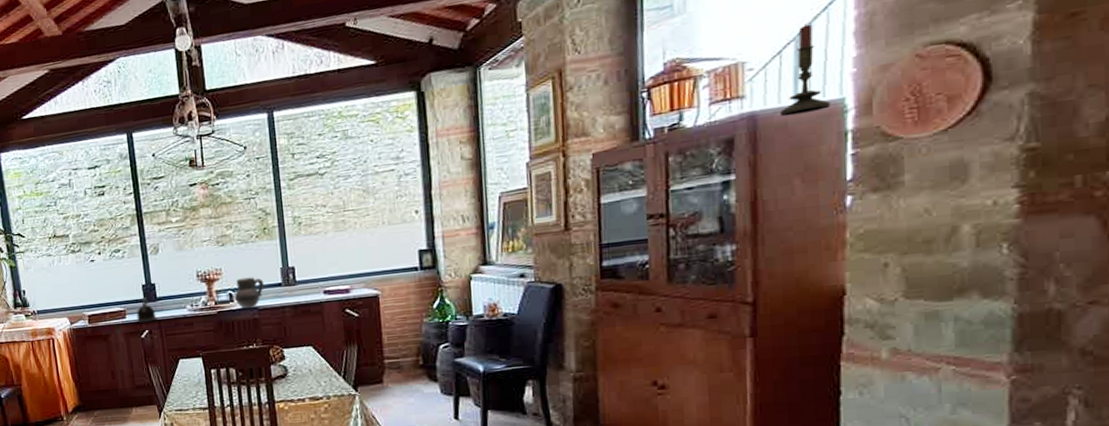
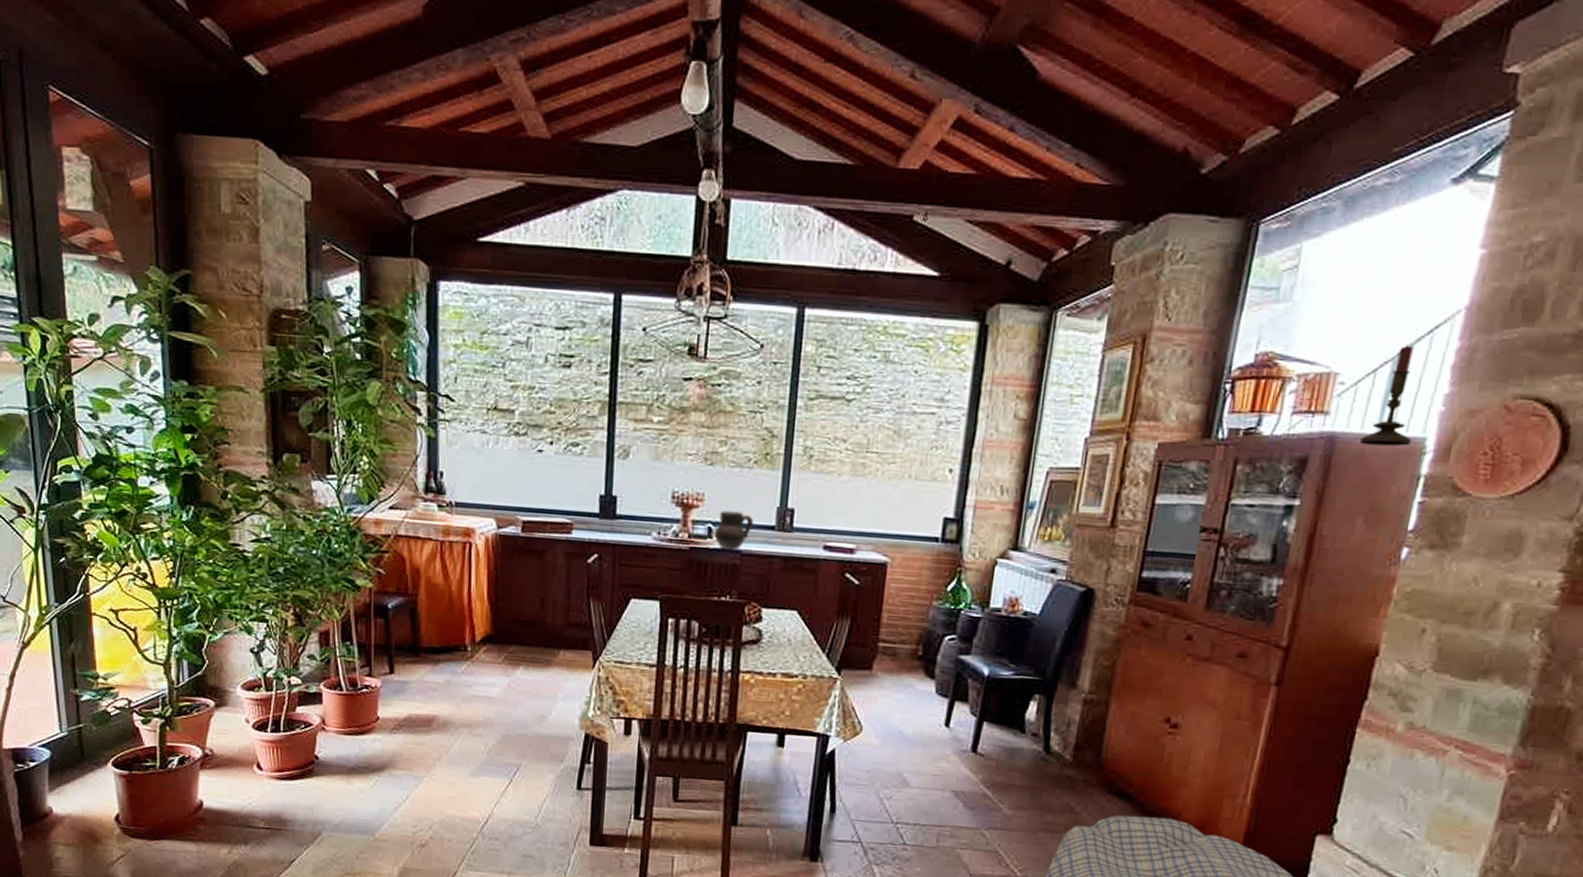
kettle: present [136,297,157,323] -> none [586,512,612,545]

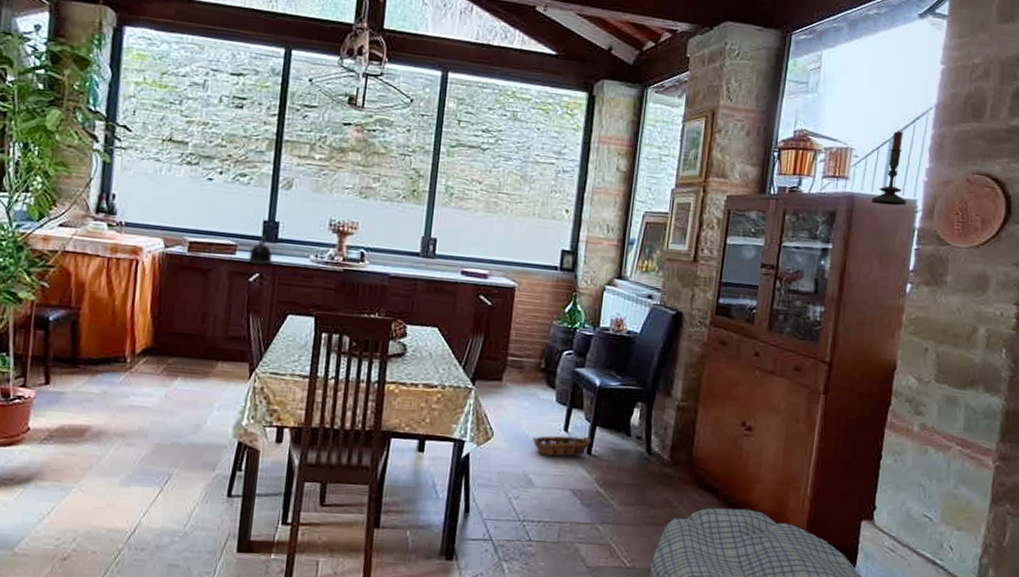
kettle: none [586,512,612,545] -> present [248,235,273,265]
ceramic jug: present [715,510,754,550] -> none [366,238,401,273]
basket: none [907,731,977,755] -> present [532,435,591,457]

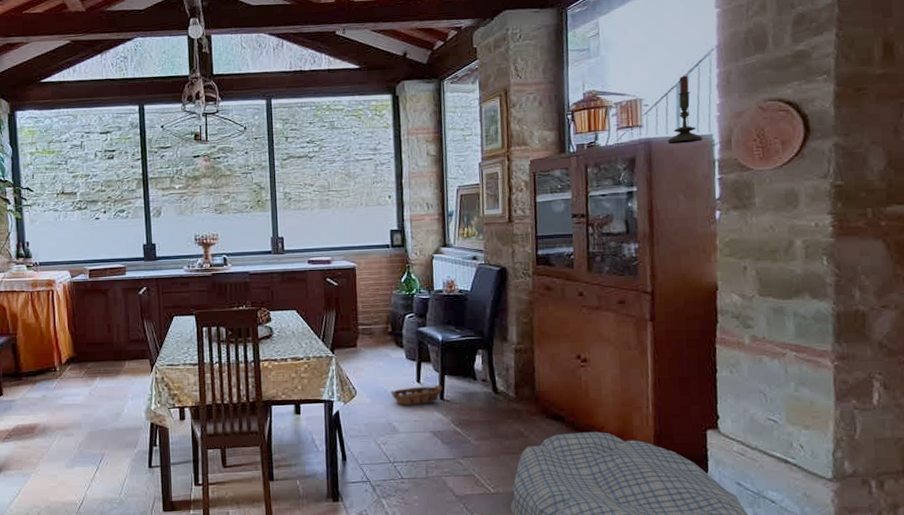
kettle: present [248,235,273,265] -> none [136,256,155,280]

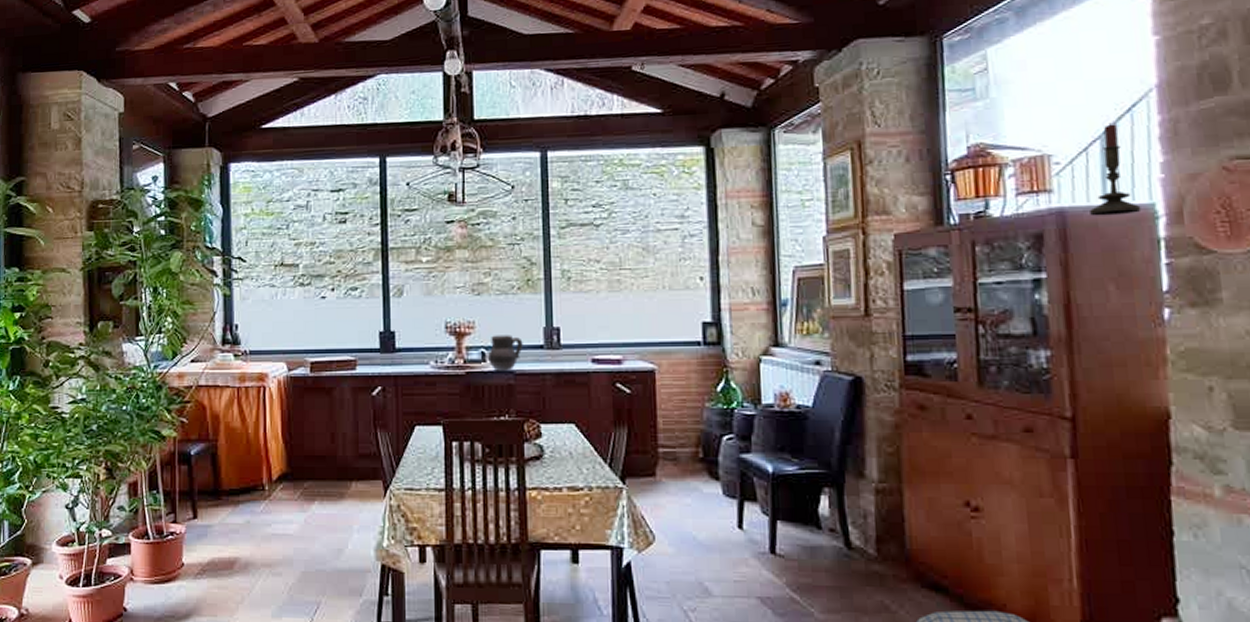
ceramic jug: none [229,244,256,272] -> present [488,335,523,371]
basket: present [390,385,442,405] -> none [701,533,773,559]

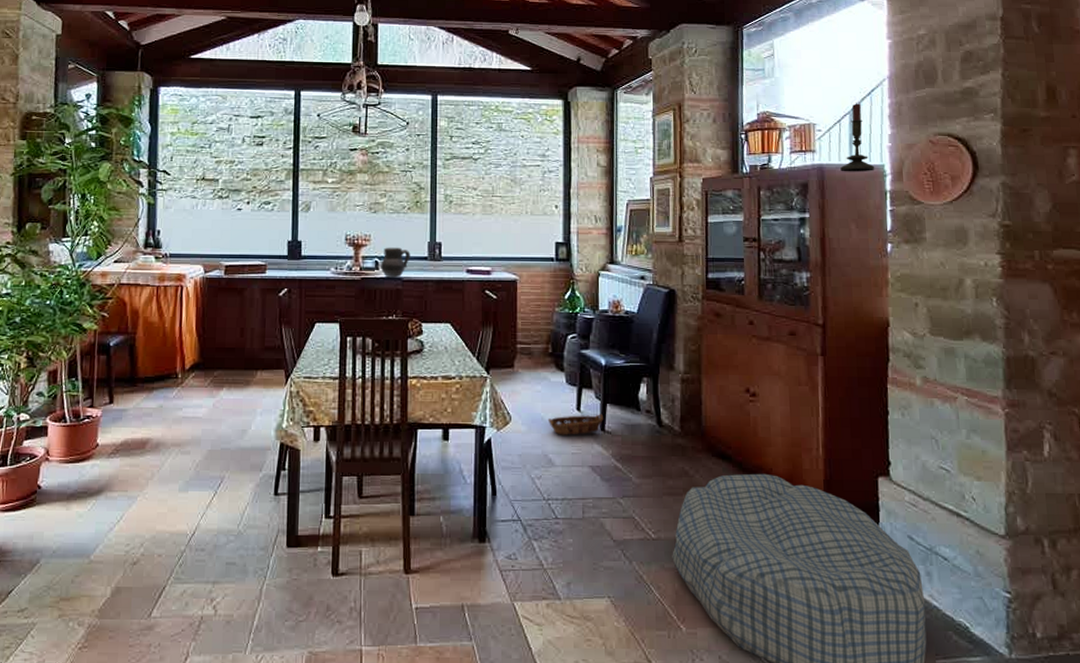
basket: none [701,533,773,559] -> present [547,414,604,435]

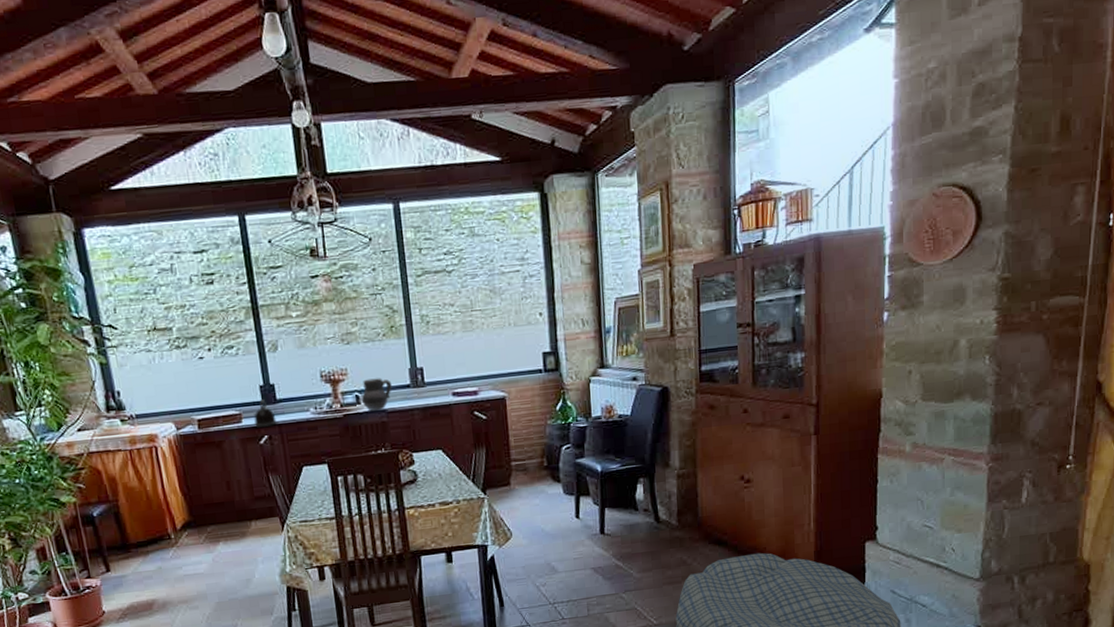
kettle: none [277,254,298,280] -> present [254,399,277,428]
basket: present [547,414,604,435] -> none [548,518,603,544]
candle: present [840,102,875,172] -> none [838,158,875,240]

